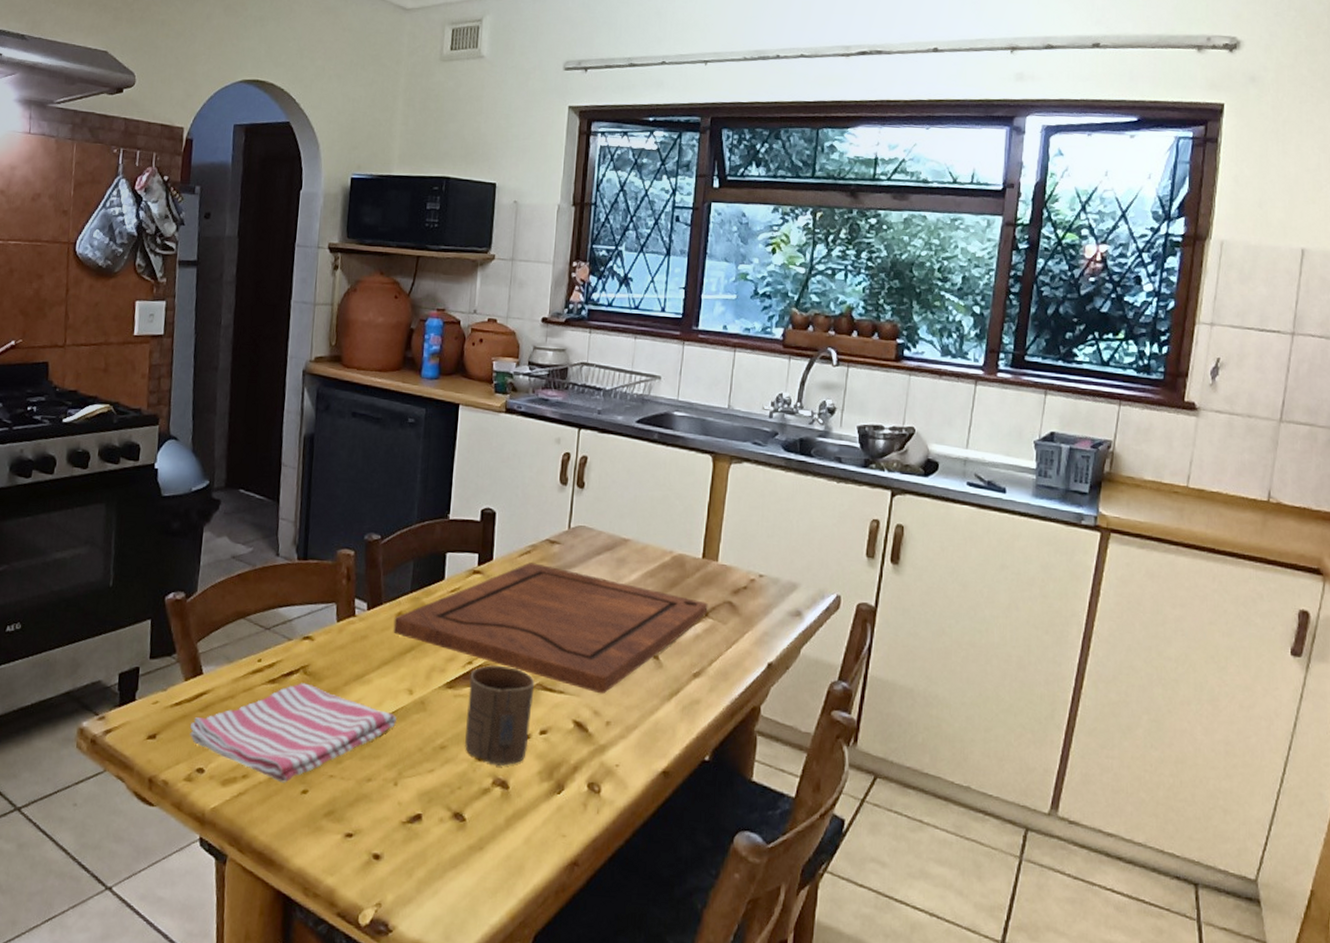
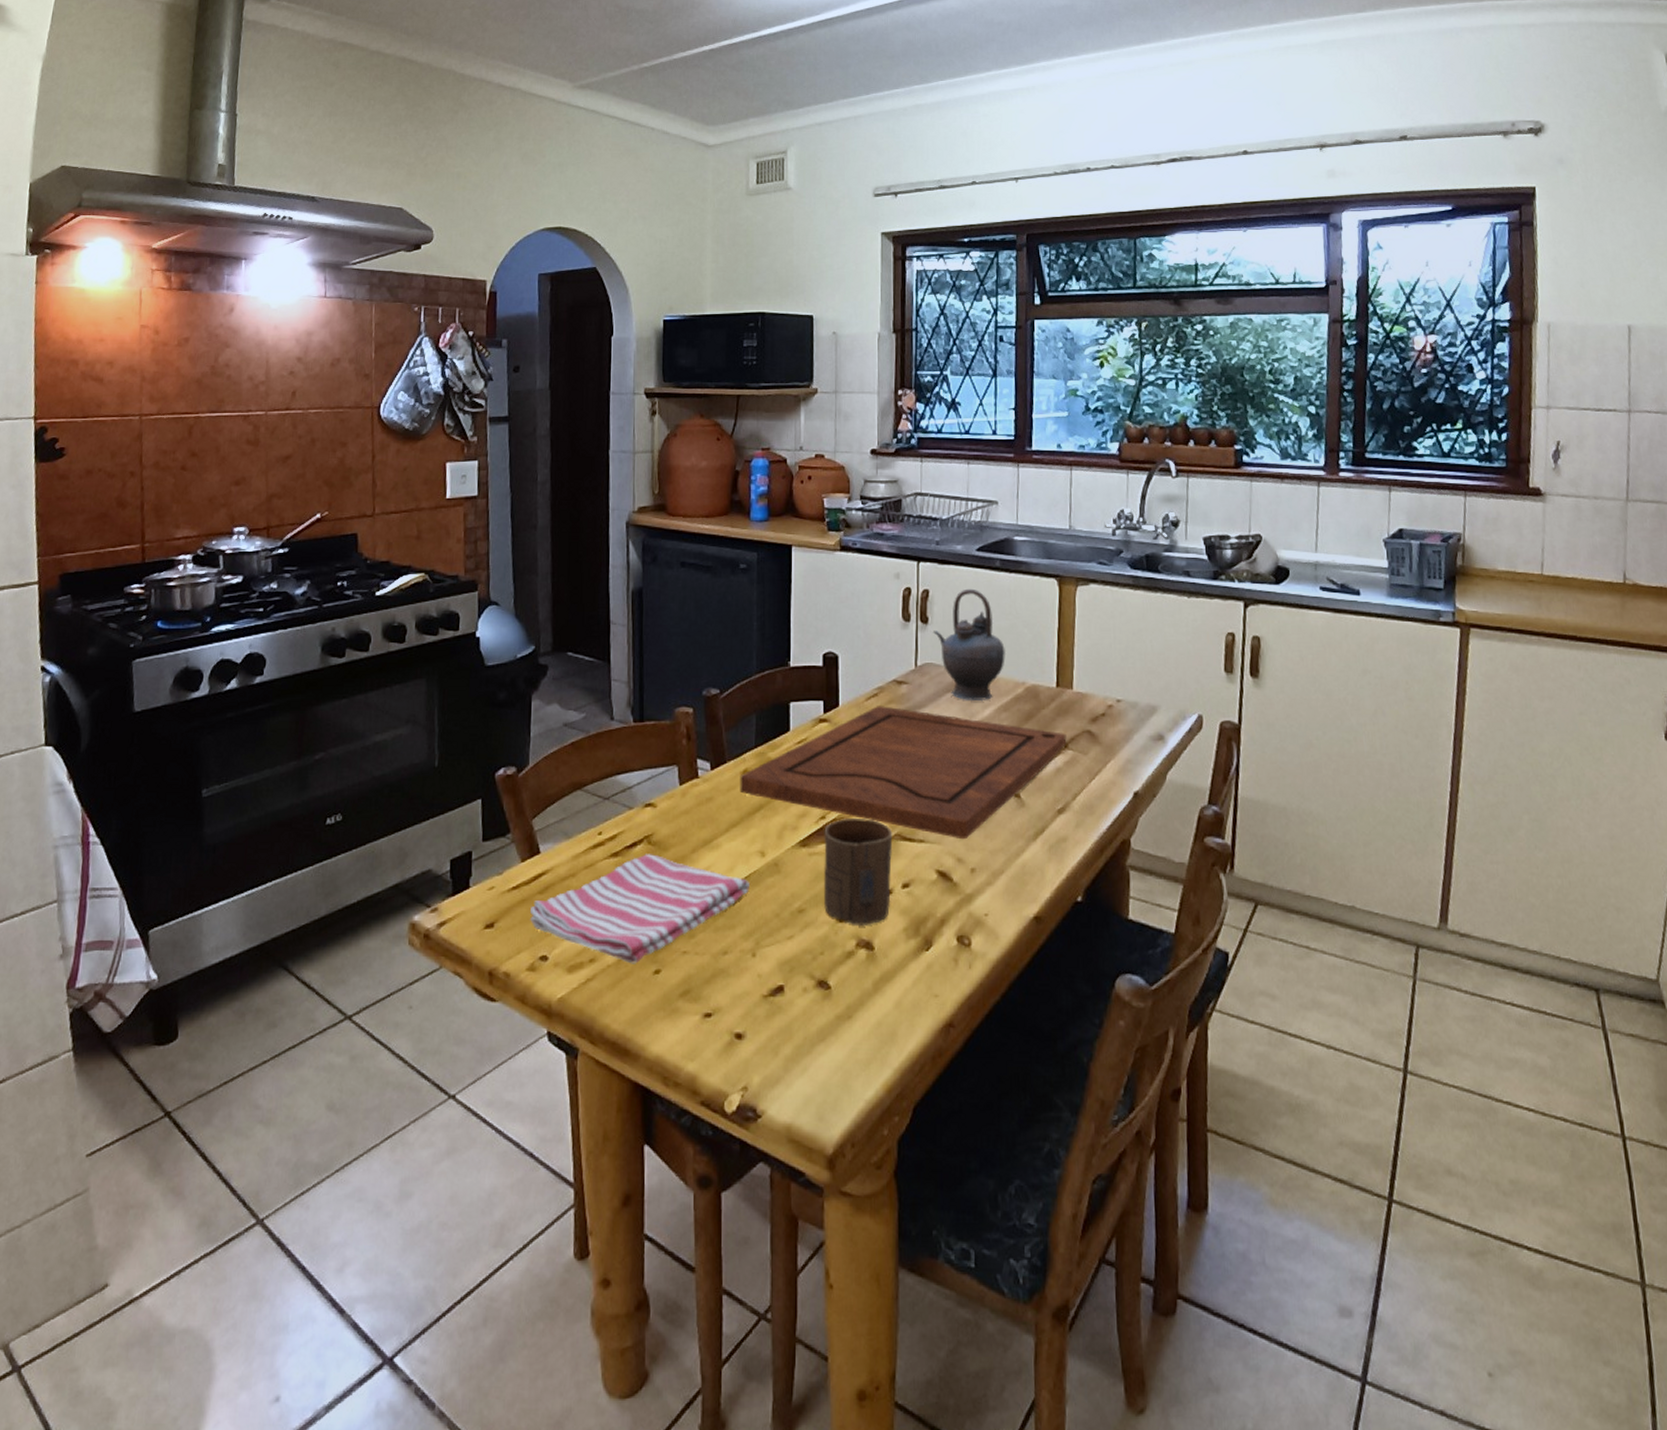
teapot: none [587,458,656,566] -> present [932,588,1005,702]

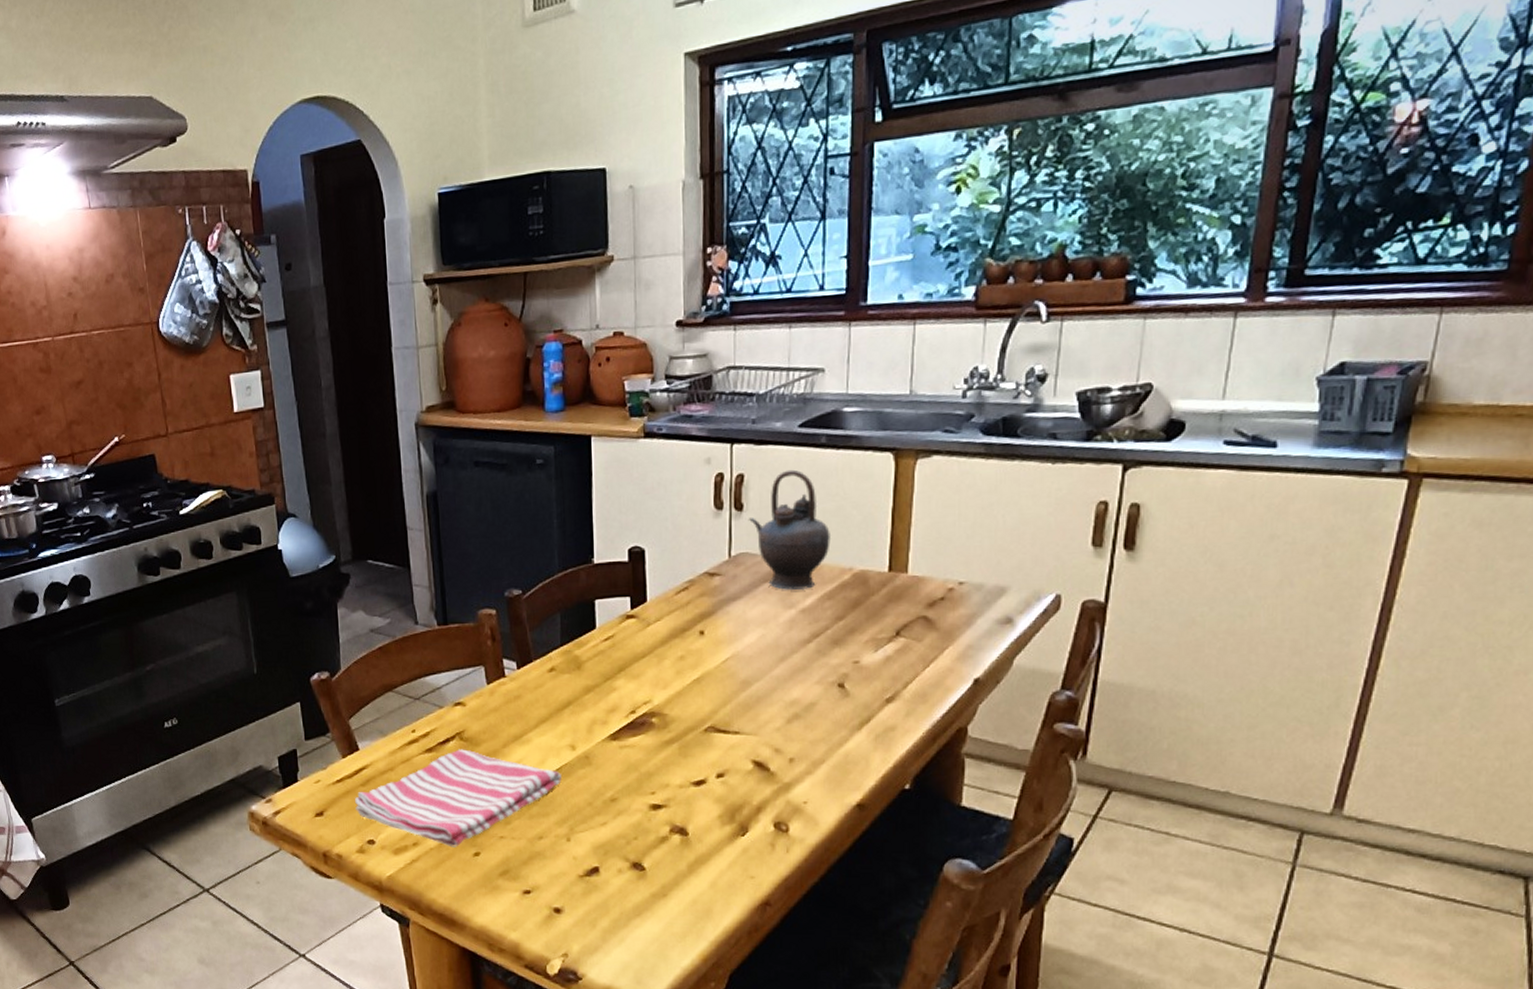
cutting board: present [739,706,1067,840] -> none [546,599,899,731]
cup: present [824,819,893,925] -> none [634,712,706,813]

